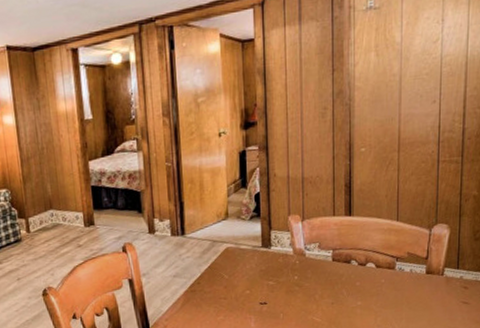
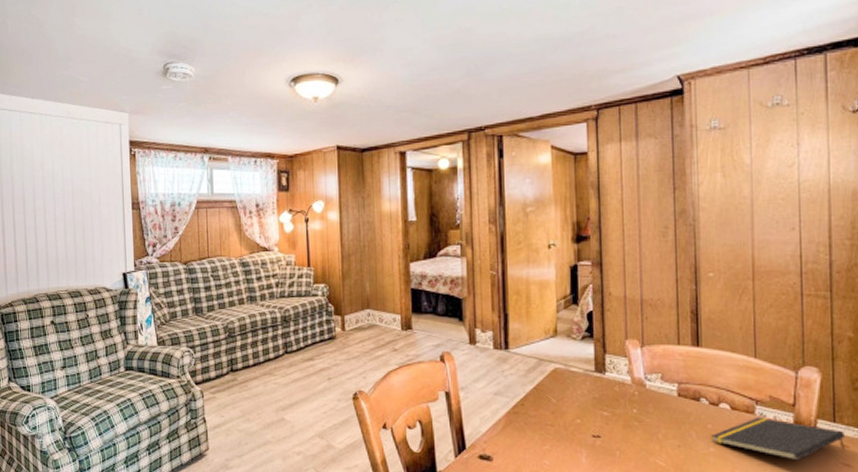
notepad: none [359,271,466,304] -> present [711,417,846,461]

